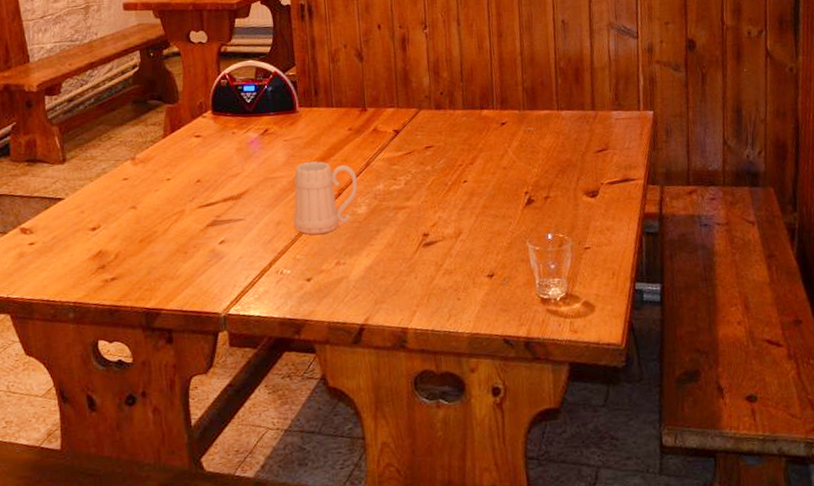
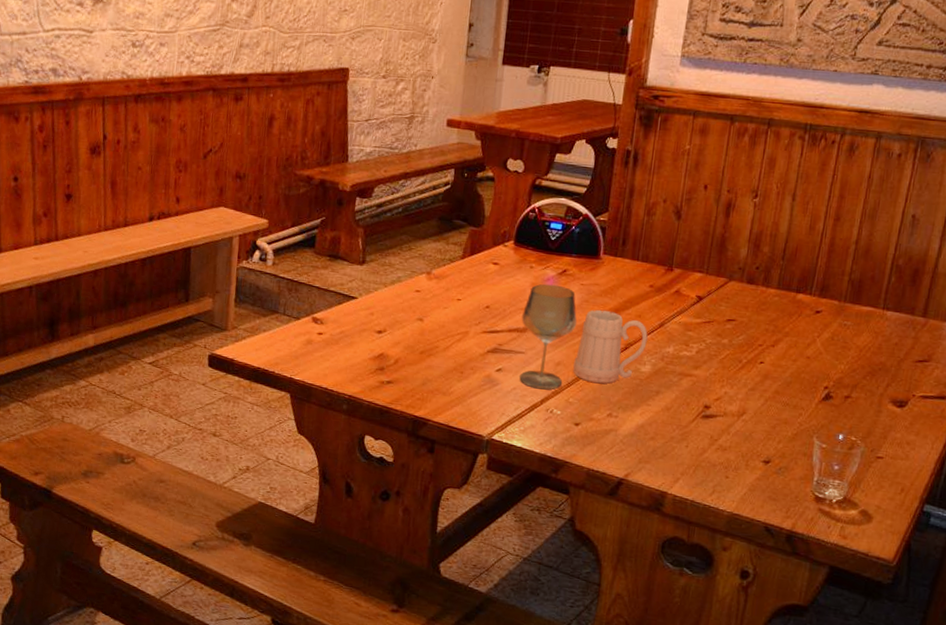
wine glass: none [233,145,289,253] -> present [519,284,577,390]

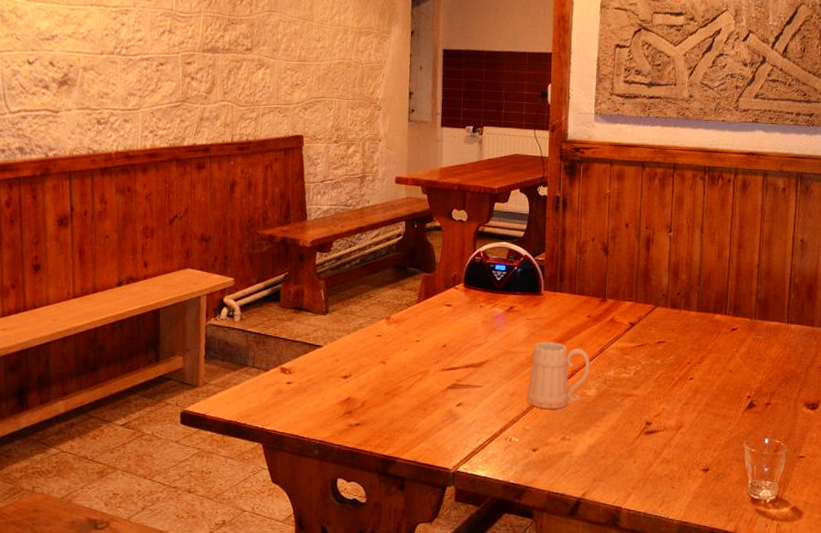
wine glass: present [519,284,577,390] -> none [476,321,527,420]

